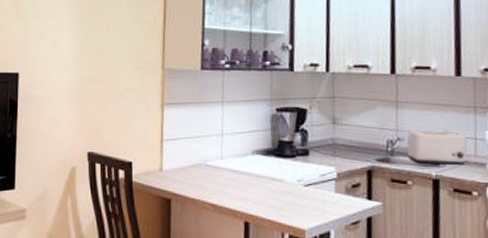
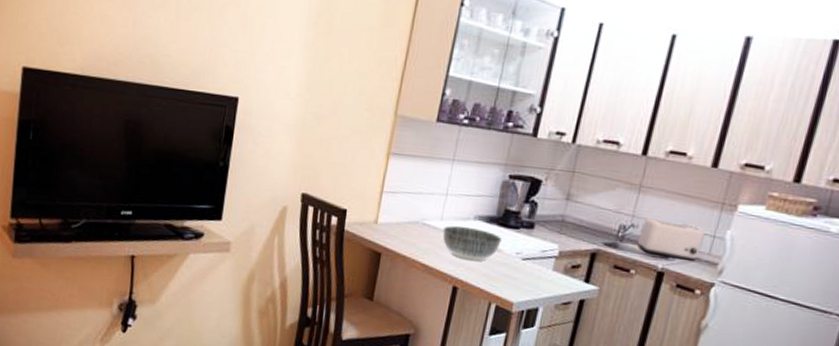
bowl: none [225,163,282,195] -> present [442,225,502,262]

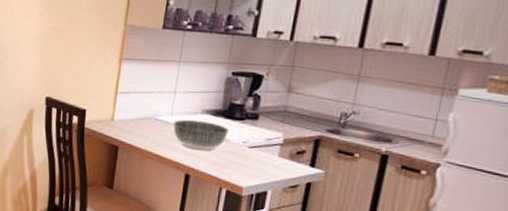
toaster: present [638,218,705,262] -> none [360,105,426,144]

